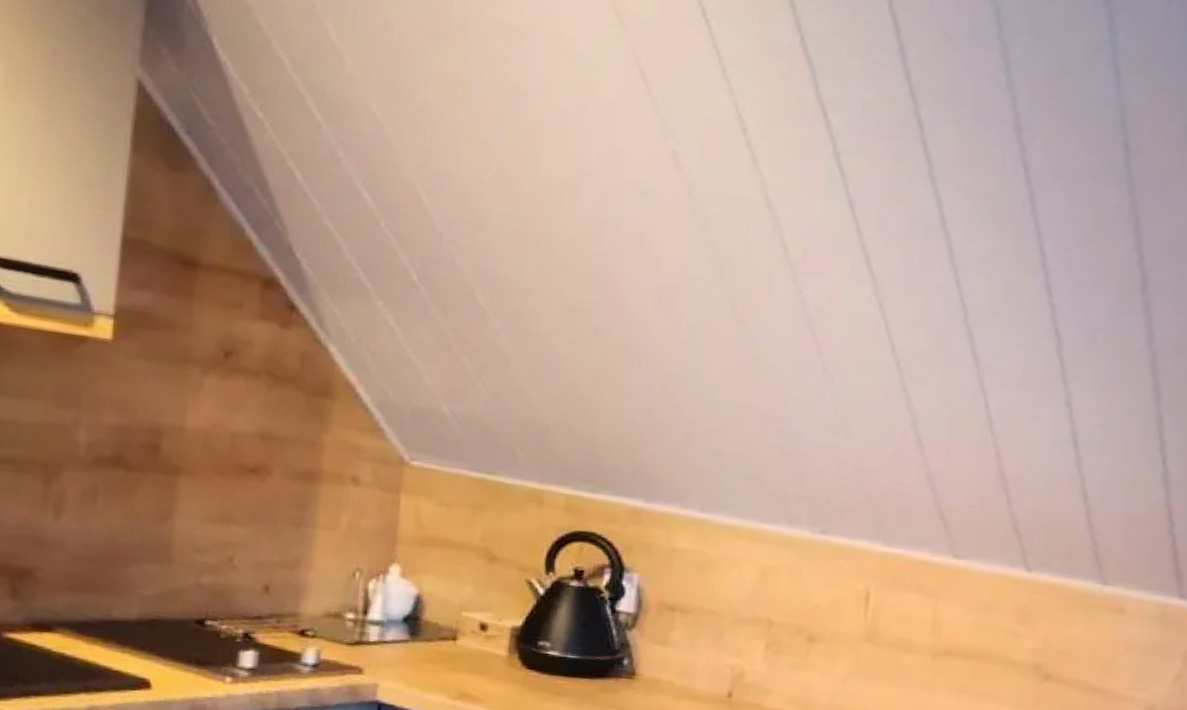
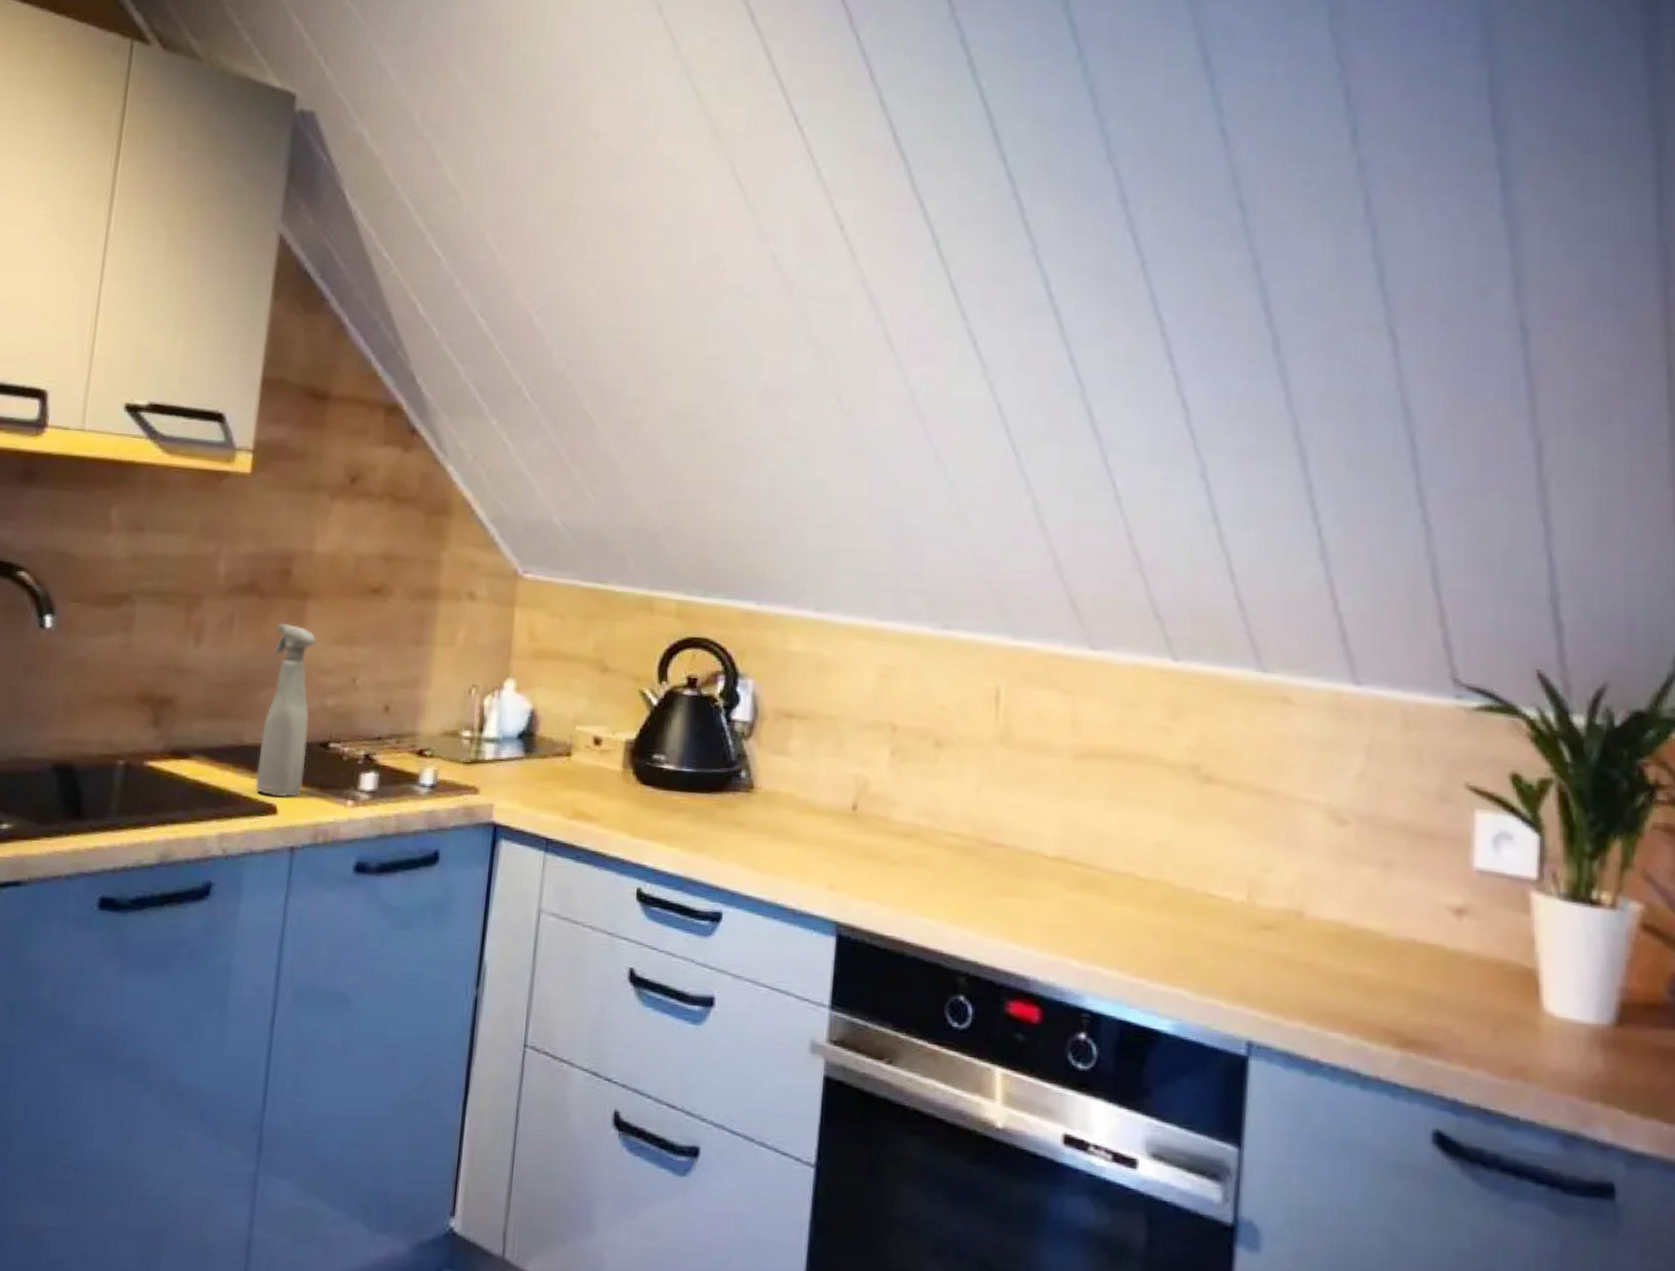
spray bottle: none [125,498,190,673] -> present [254,622,317,798]

